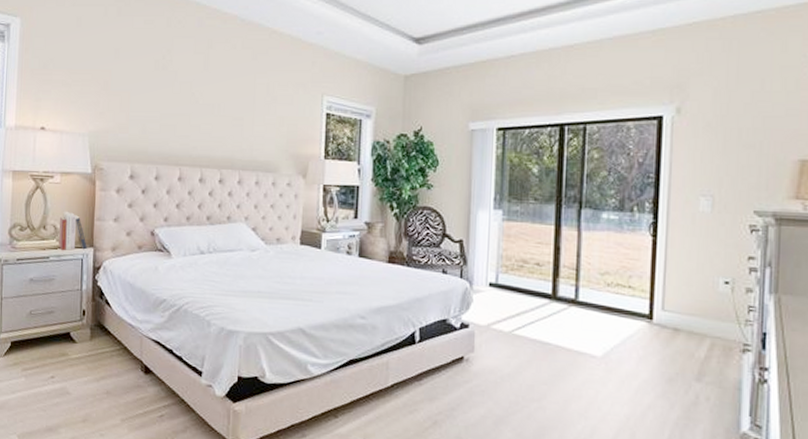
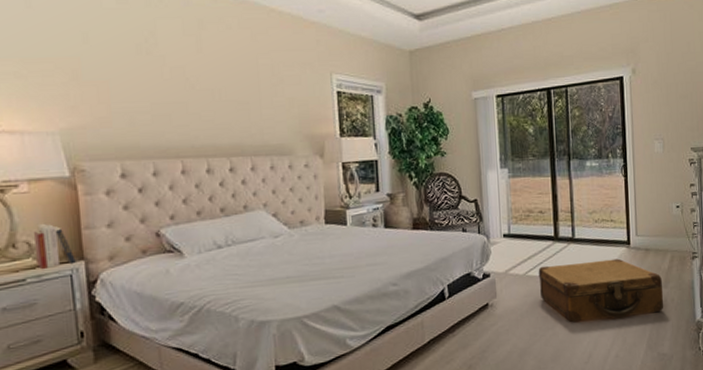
suitcase: none [527,326,695,411] -> present [538,258,664,322]

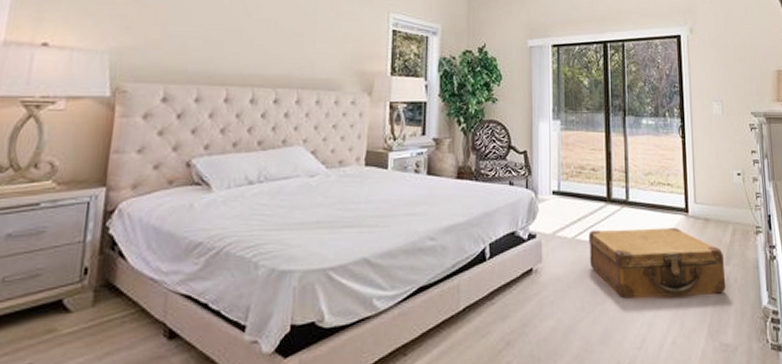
books: present [34,223,76,270] -> none [55,143,97,195]

